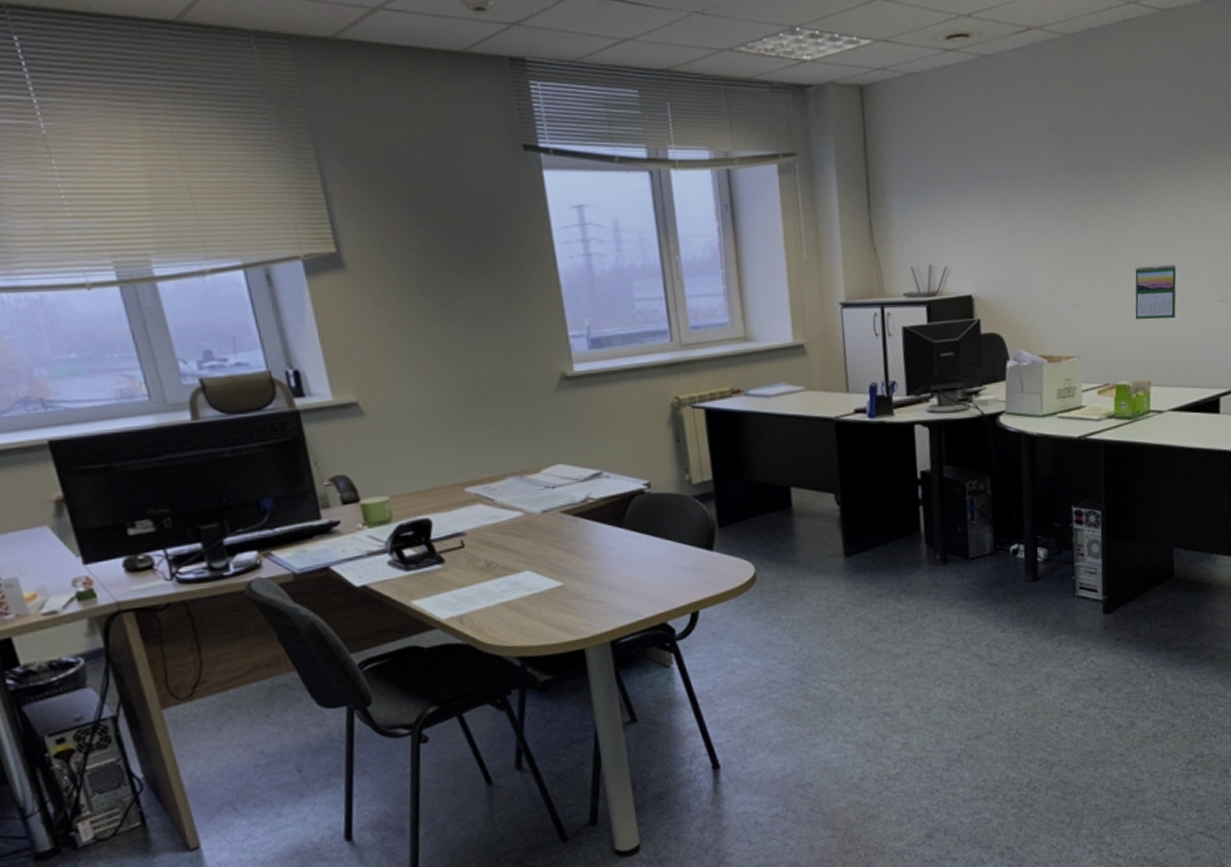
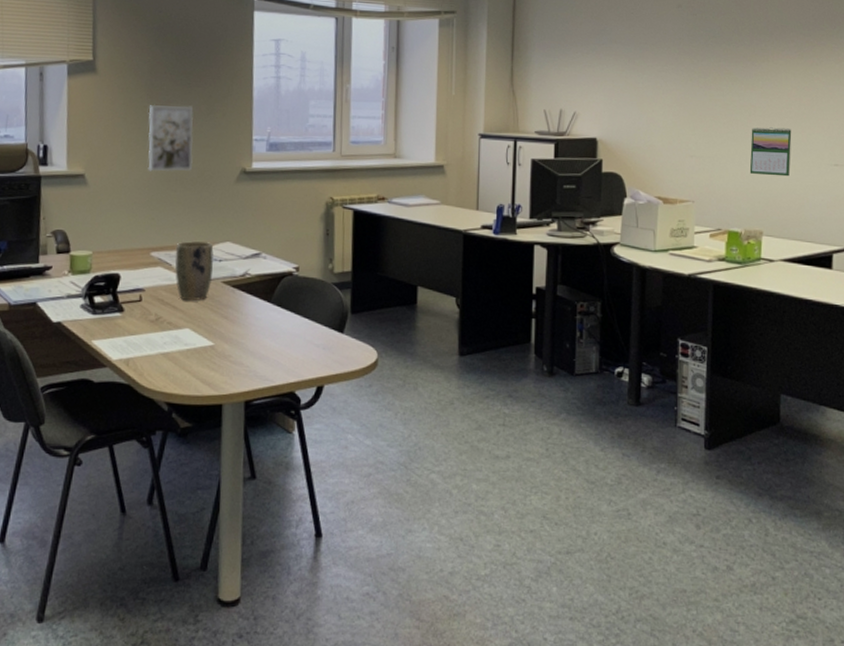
wall art: none [427,301,498,390] -> present [147,104,194,172]
plant pot: none [495,466,548,539] -> present [174,241,214,300]

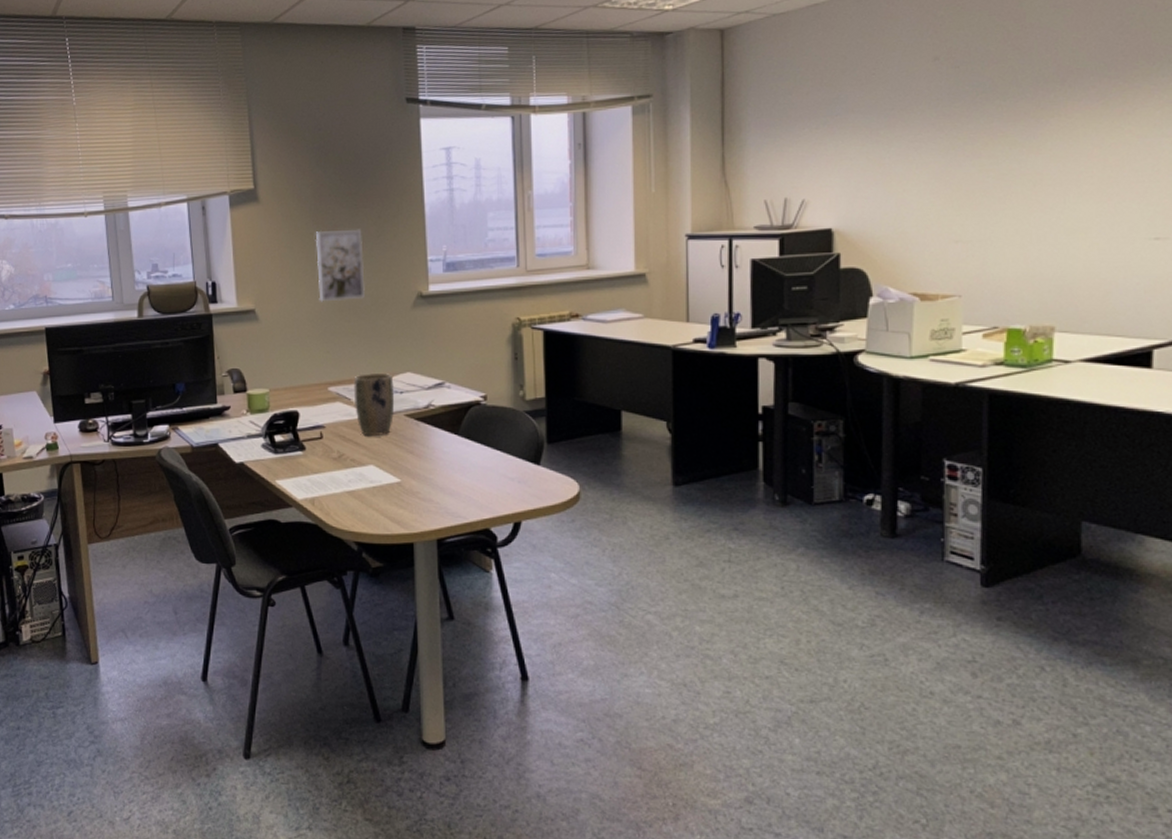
calendar: present [749,127,792,177] -> none [1035,197,1094,258]

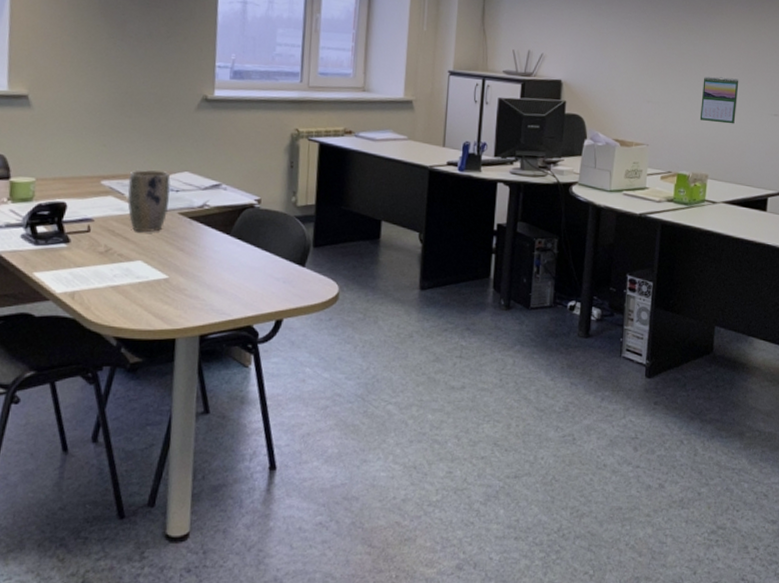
wall art: present [315,229,365,302] -> none [99,23,152,97]
calendar: none [1035,197,1094,258] -> present [699,77,739,124]

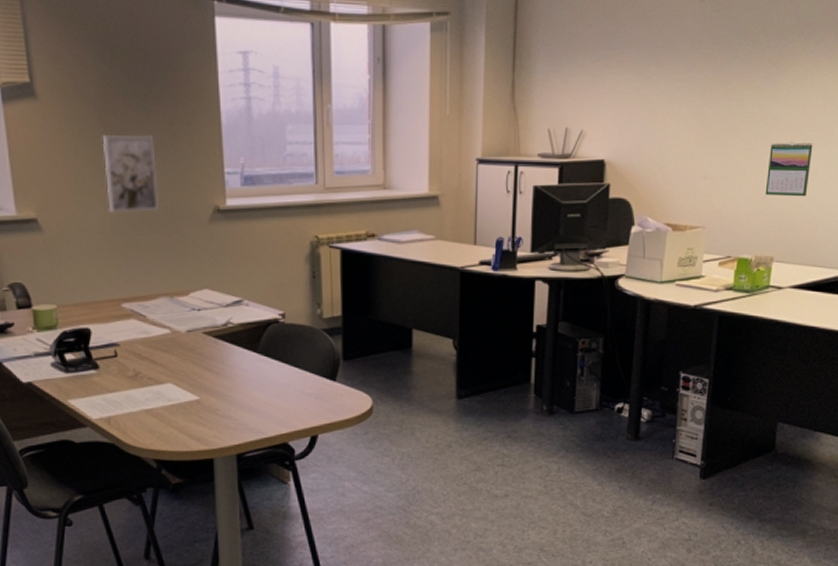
wall art: none [99,23,152,97] -> present [102,134,159,213]
plant pot: present [127,170,171,232] -> none [148,289,191,353]

